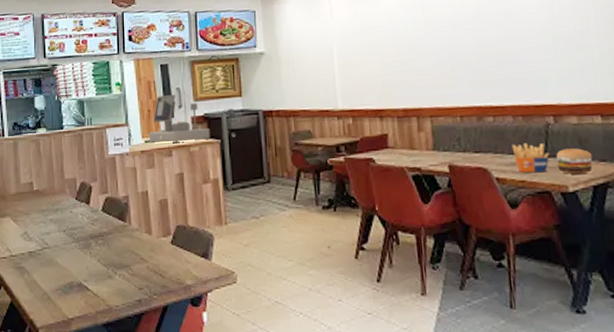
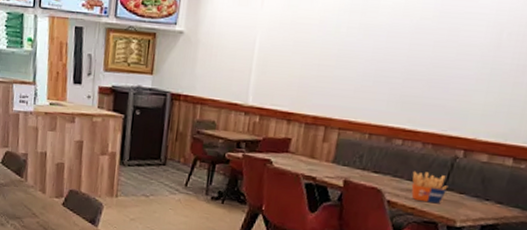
cash register: present [148,94,210,144] -> none [54,59,115,113]
hamburger: present [556,148,593,175] -> none [452,184,491,212]

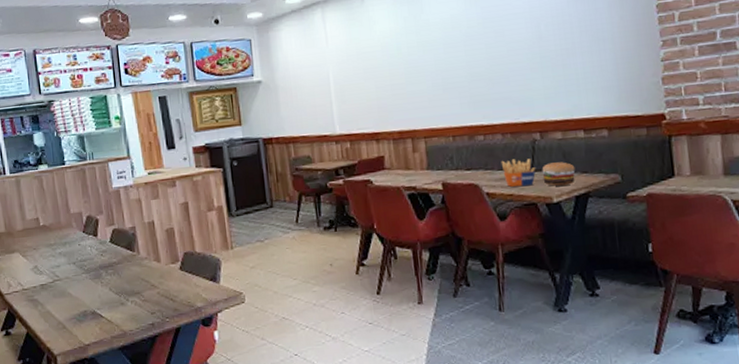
hamburger: none [452,184,491,212] -> present [542,162,576,187]

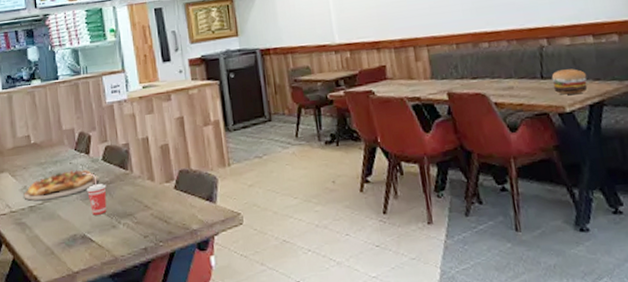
pizza: none [34,251,107,280] -> present [23,170,99,201]
beverage cup: none [90,253,115,293] -> present [81,172,107,215]
french fries: present [501,158,536,187] -> none [508,66,546,96]

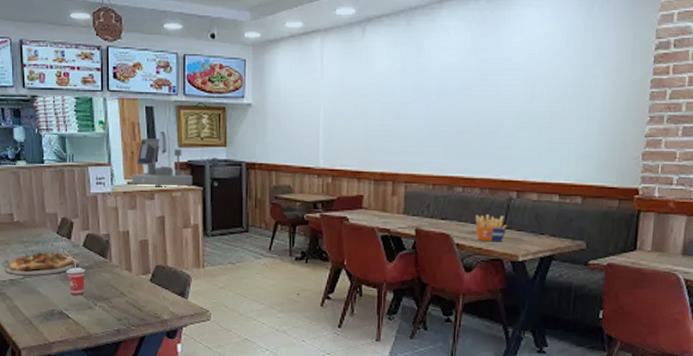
cash register: none [146,37,209,89] -> present [131,138,193,187]
french fries: none [508,66,546,96] -> present [475,214,508,242]
hamburger: present [551,69,588,95] -> none [512,223,545,247]

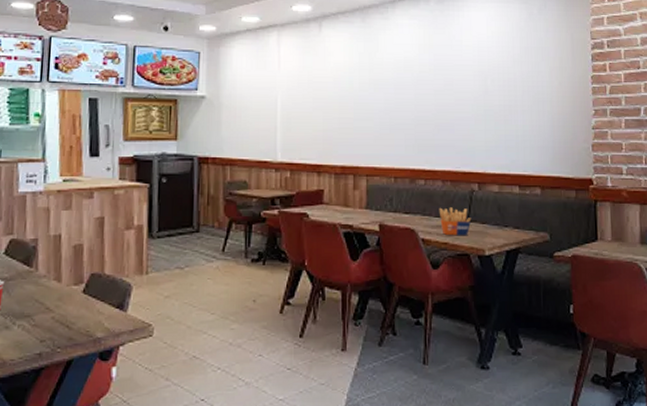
cash register: present [131,138,193,187] -> none [67,131,139,185]

